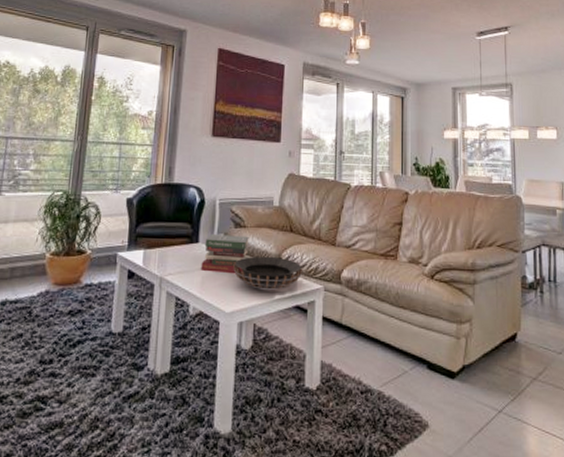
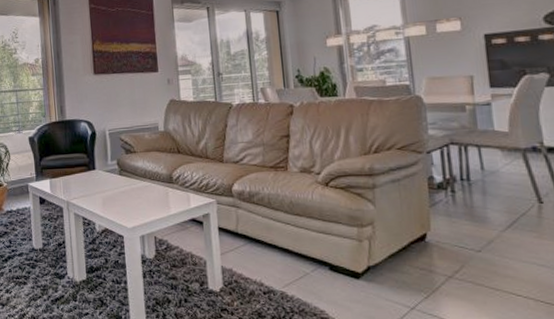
books: present [200,233,249,273] -> none [100,160,141,194]
decorative bowl: present [233,256,303,290] -> none [129,176,195,206]

